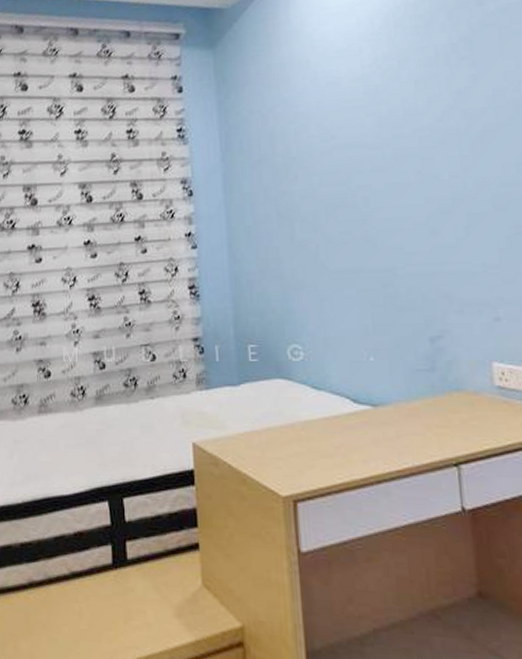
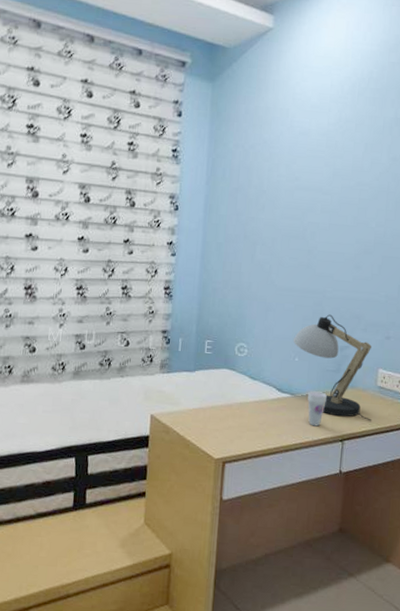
desk lamp: none [362,296,496,436] -> present [293,314,372,422]
cup: none [396,399,424,447] -> present [307,391,327,427]

